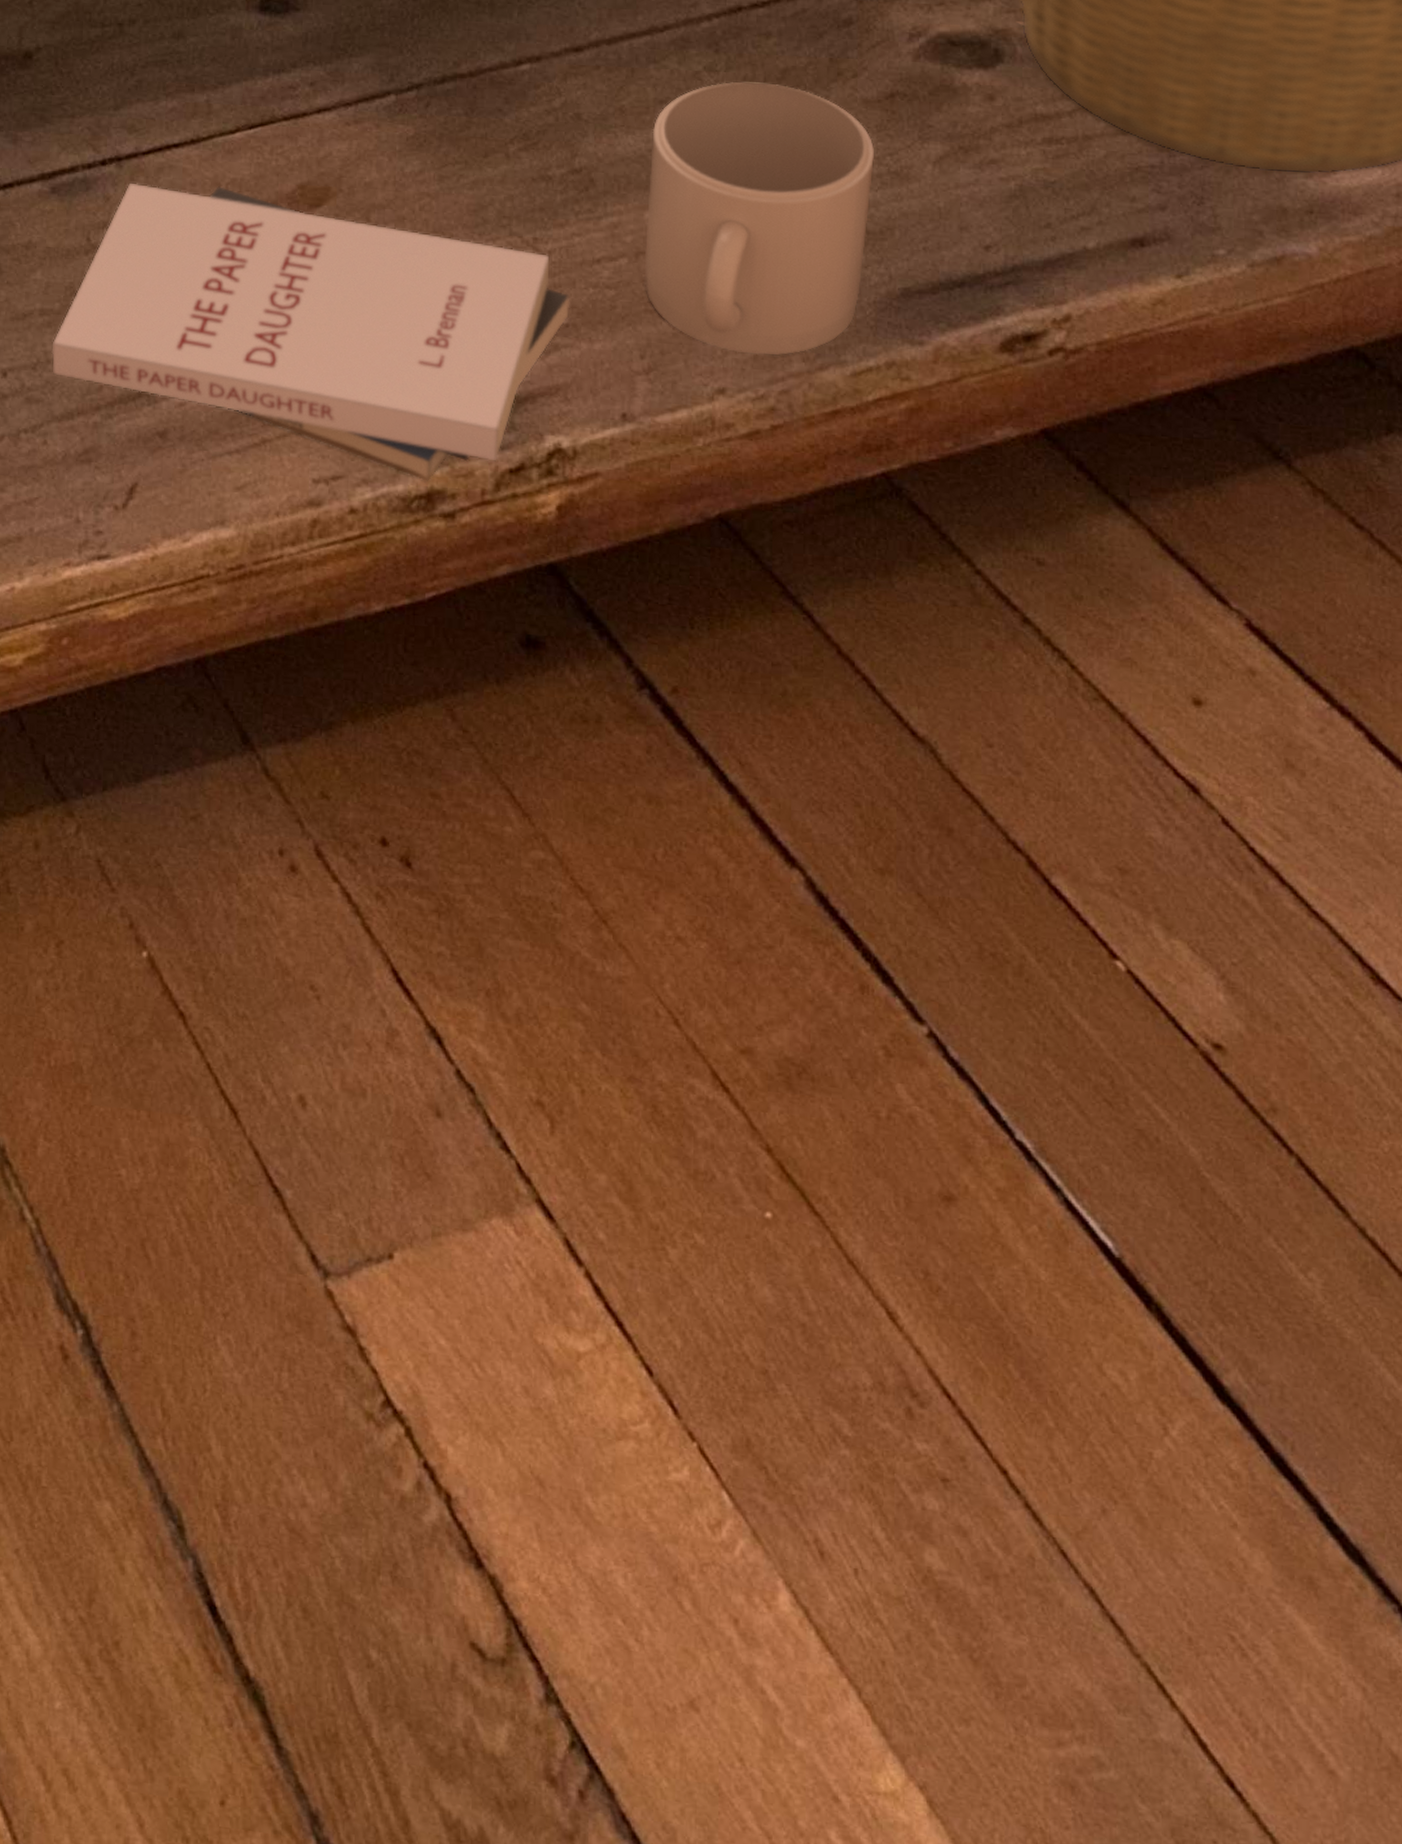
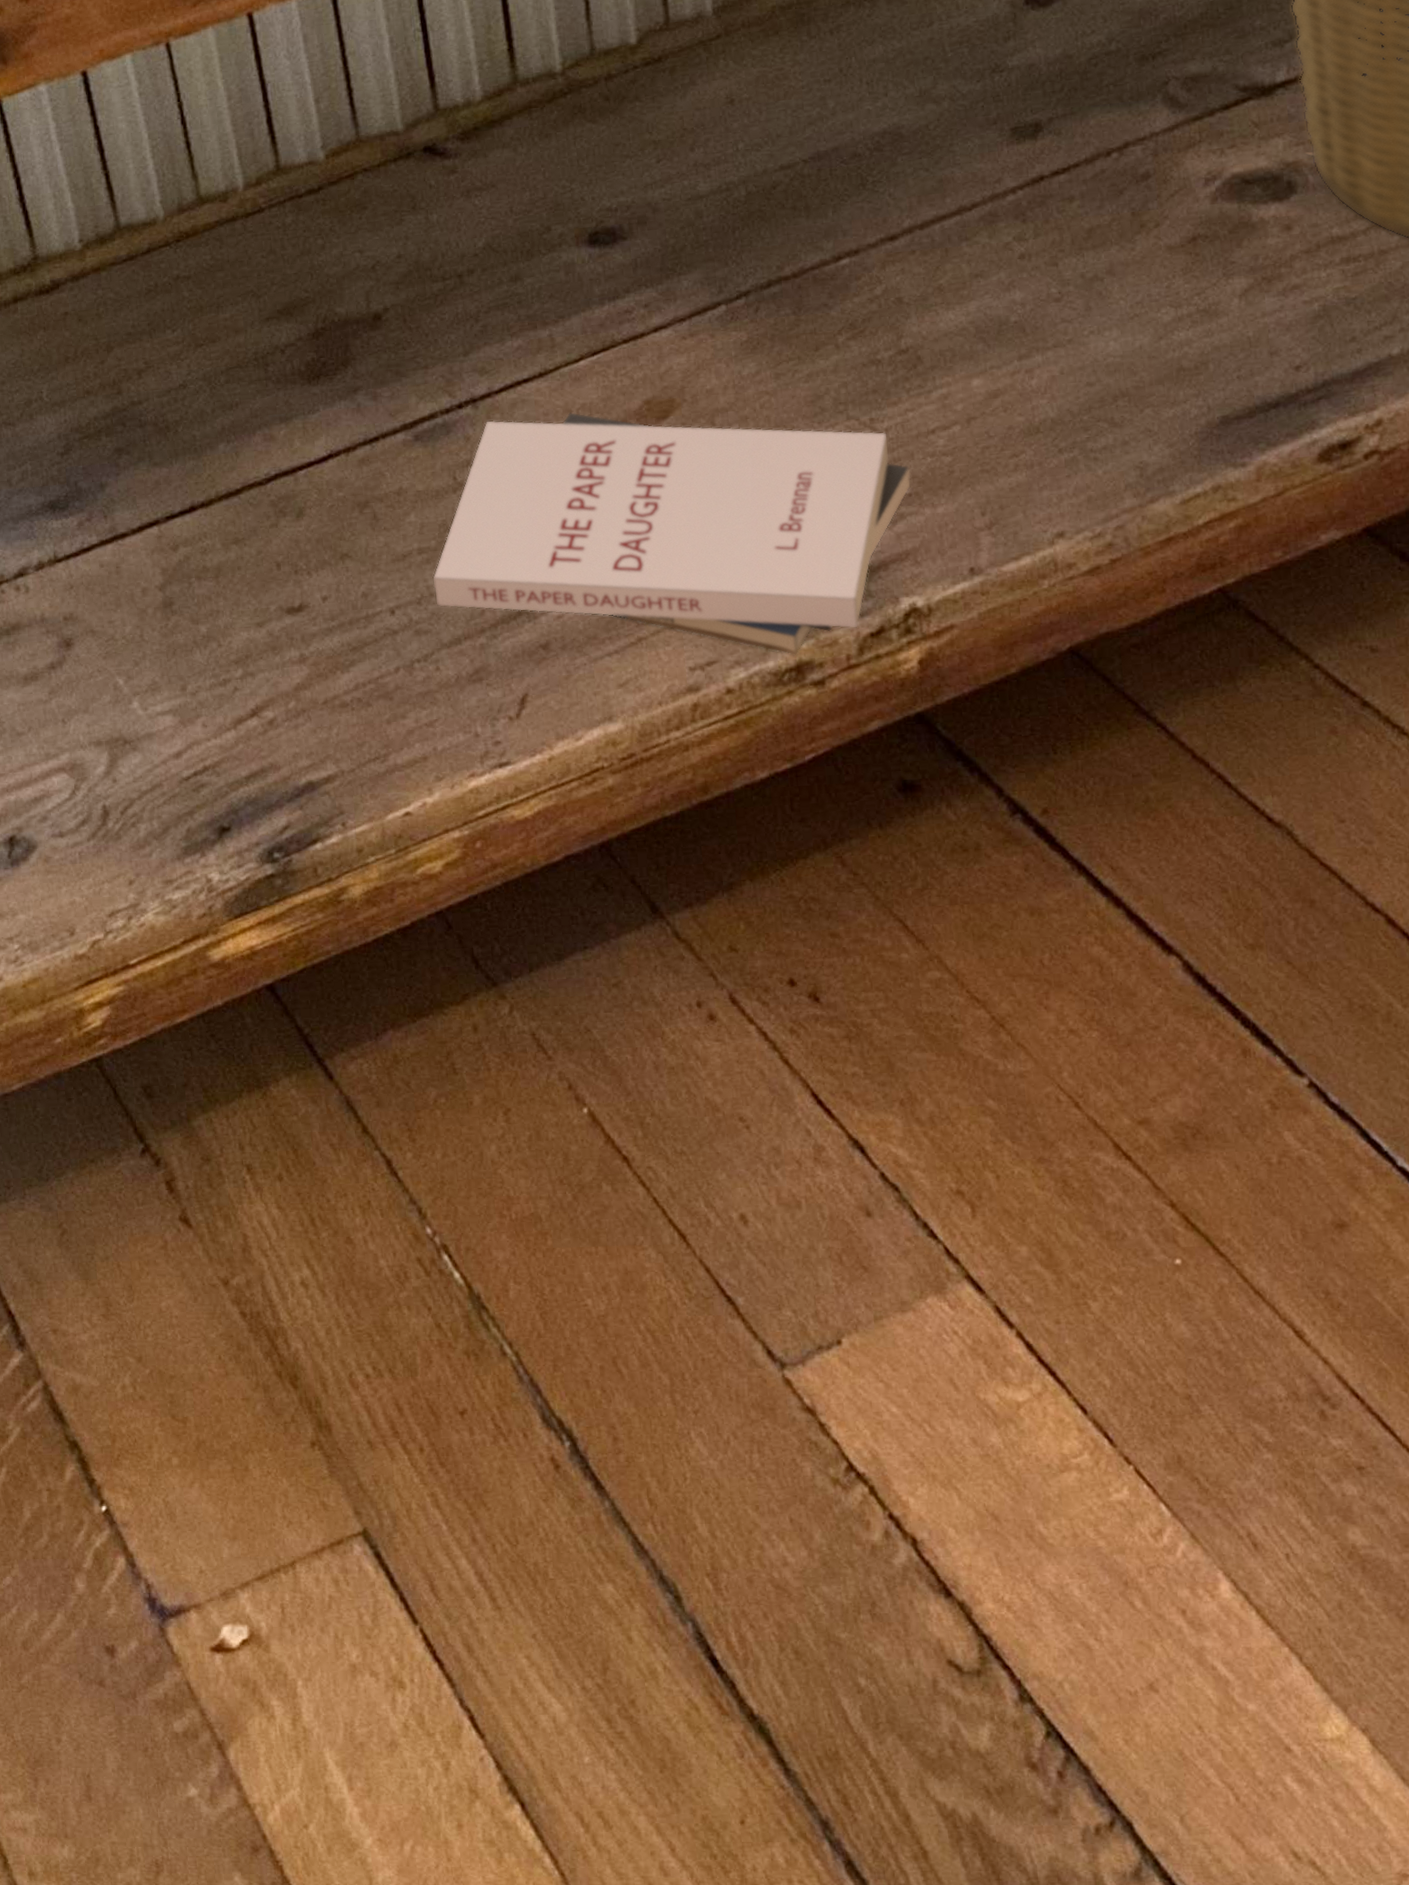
mug: present [644,81,874,355] -> none [971,244,1184,498]

